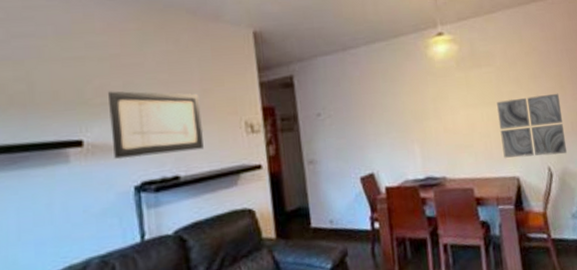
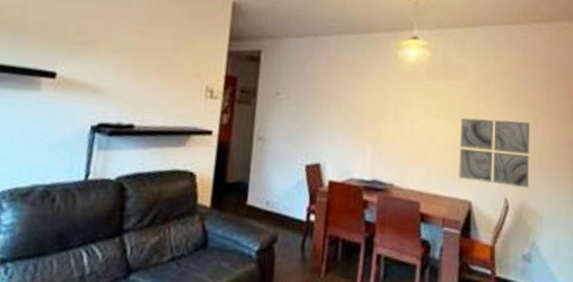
wall art: present [108,91,204,160] -> none [80,32,169,104]

